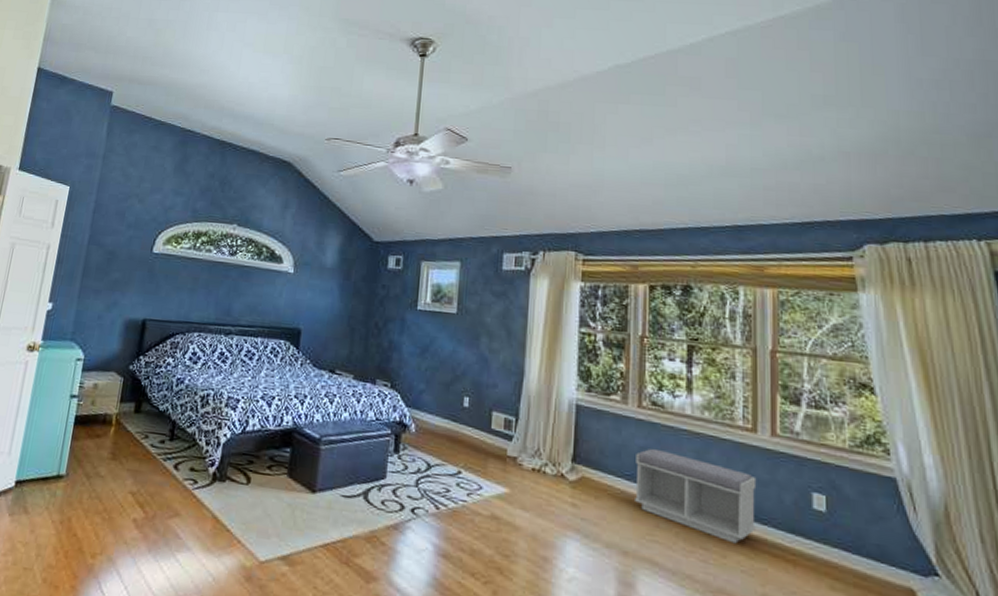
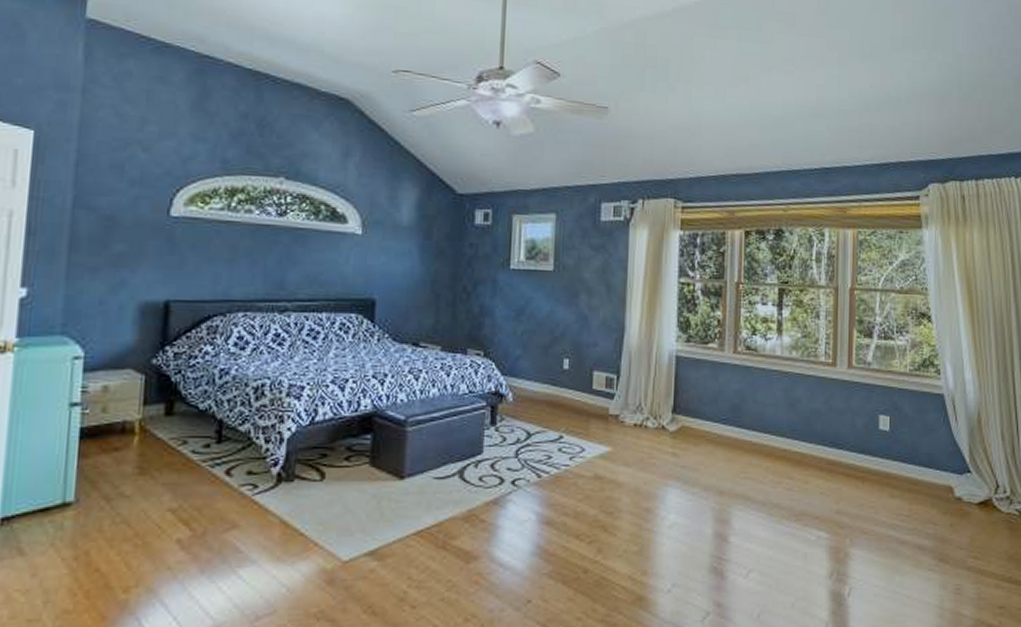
bench: present [635,448,757,544] -> none [730,391,835,470]

